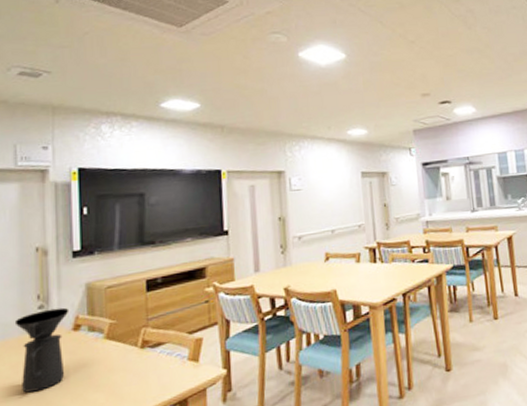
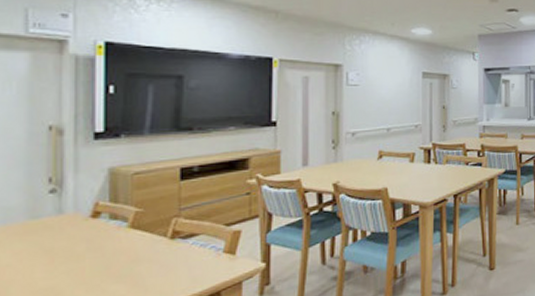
coffee maker: present [14,307,70,393] -> none [19,192,88,283]

